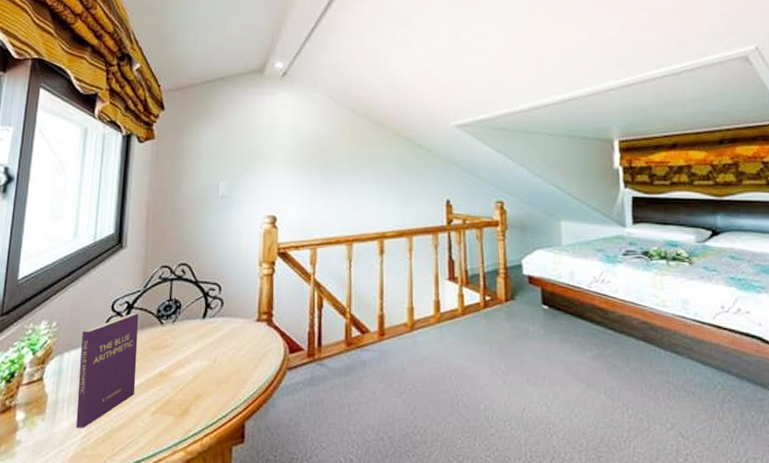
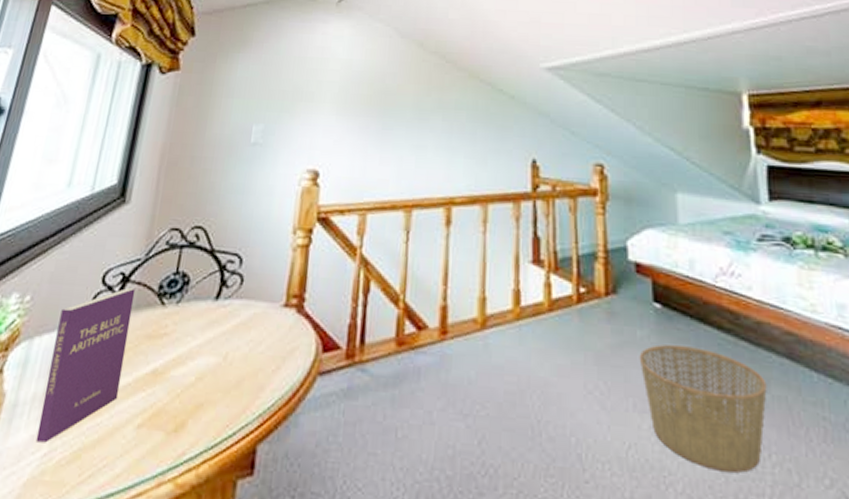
basket: none [531,335,627,423] -> present [639,344,767,473]

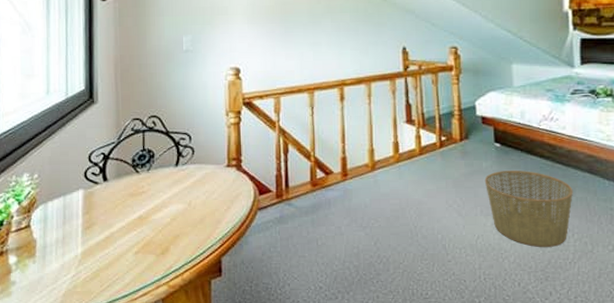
book: present [35,288,136,443] -> none [63,163,118,269]

